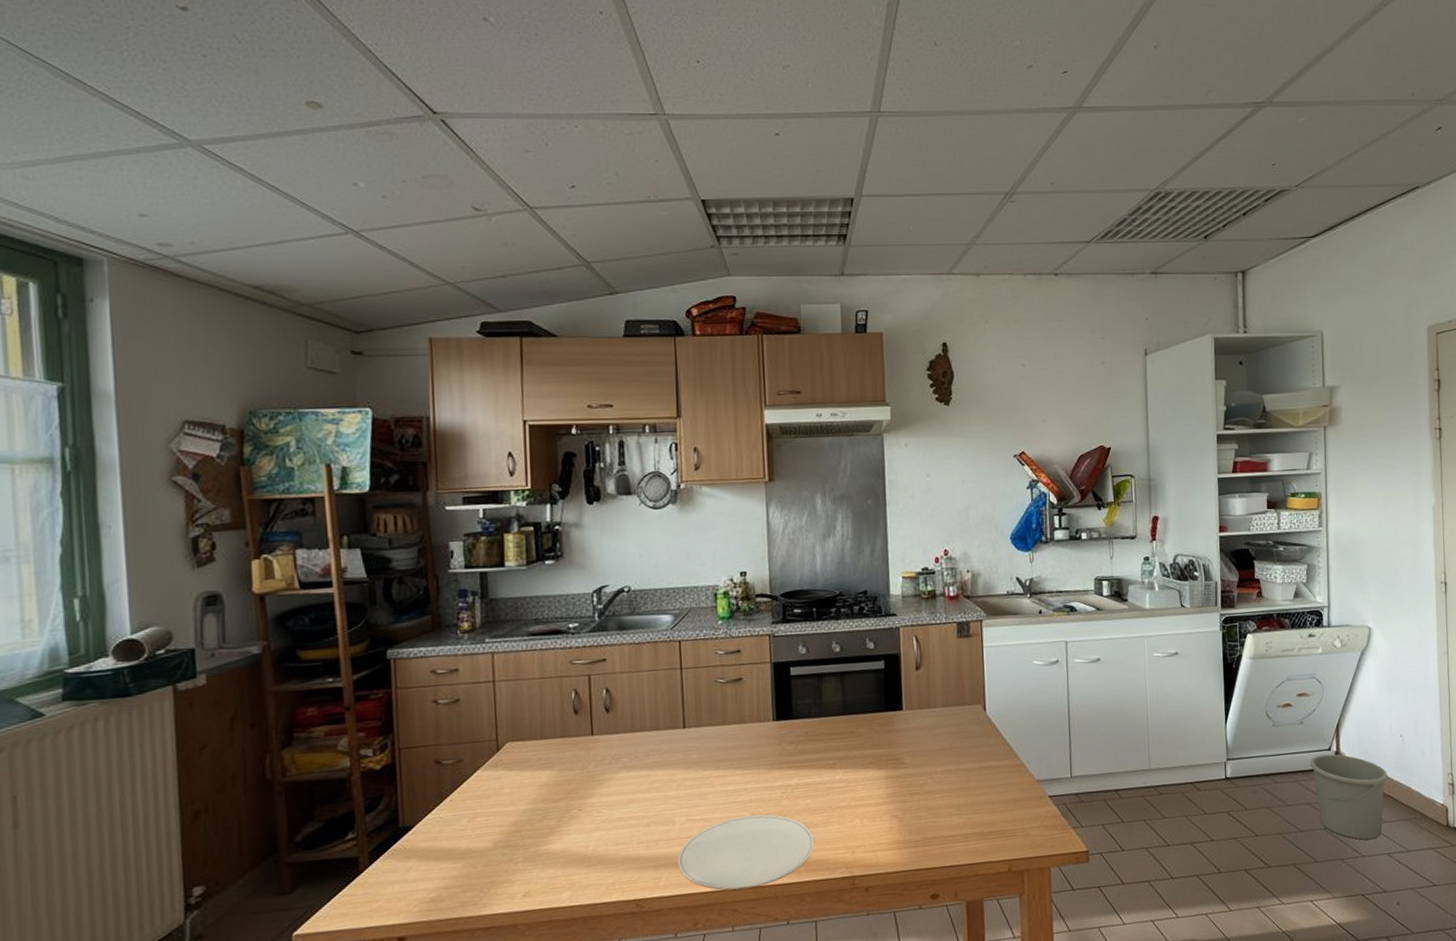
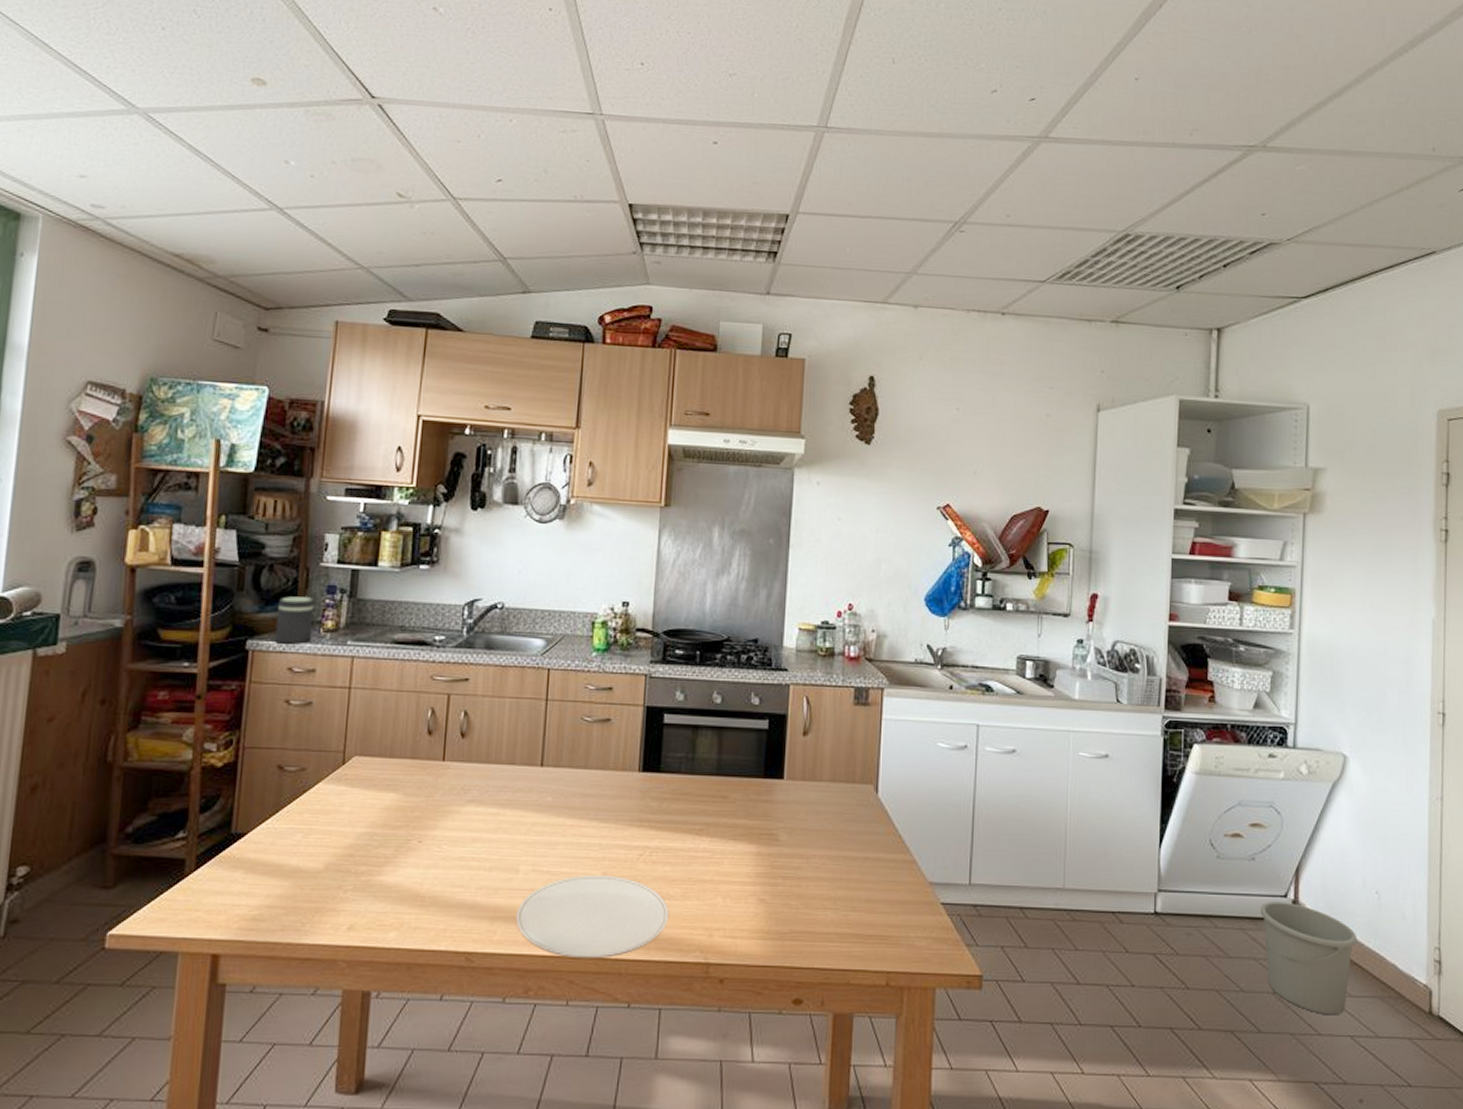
cylinder: none [412,603,450,651] -> present [274,596,315,646]

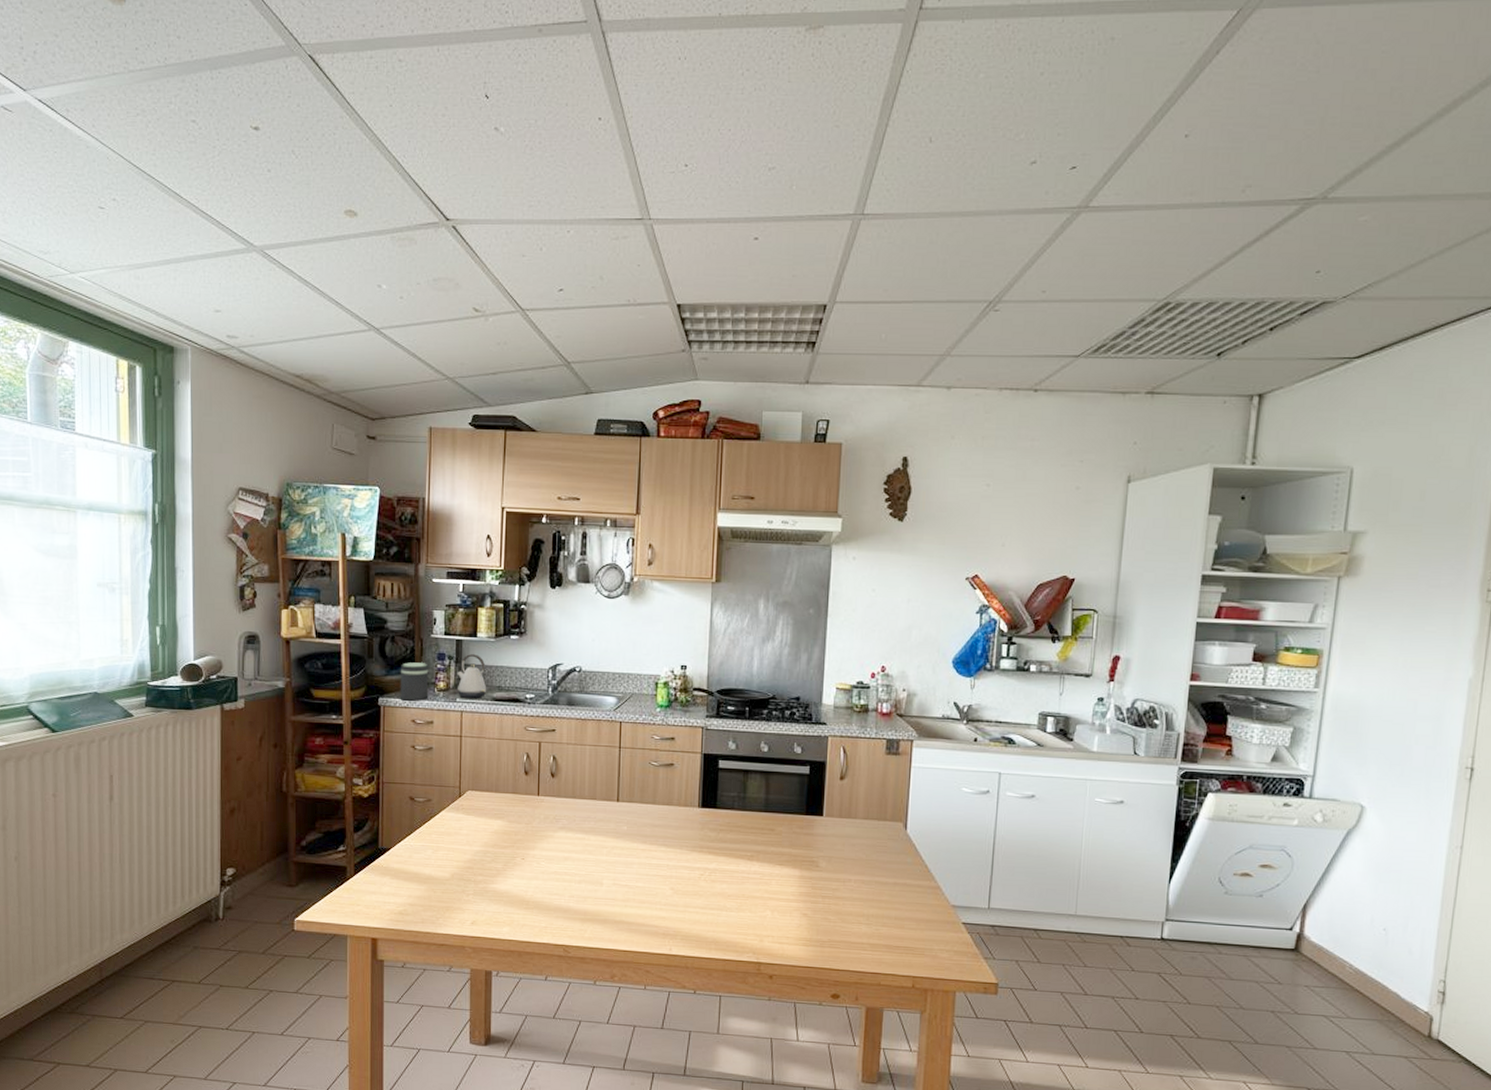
kettle: none [349,585,387,641] -> present [457,653,487,698]
plate: present [516,874,669,959] -> none [602,889,726,955]
bucket: present [1260,901,1357,1015] -> none [1264,933,1361,1034]

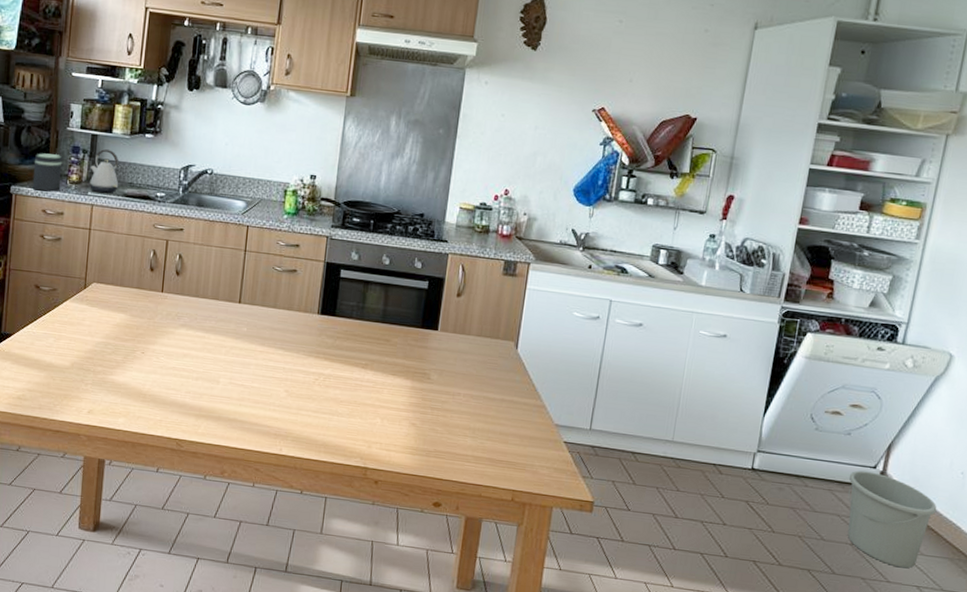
bucket: none [1264,933,1361,1034] -> present [847,470,937,569]

